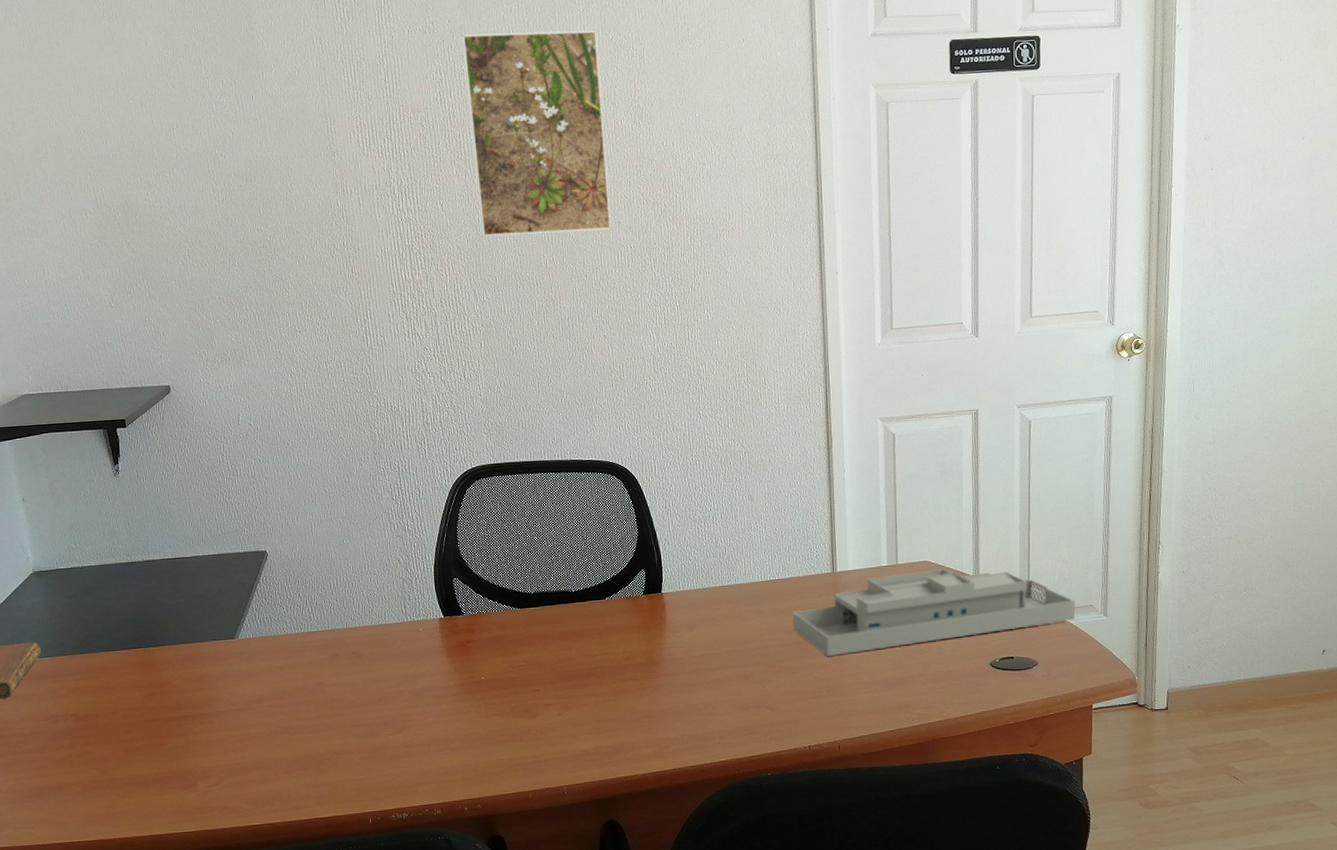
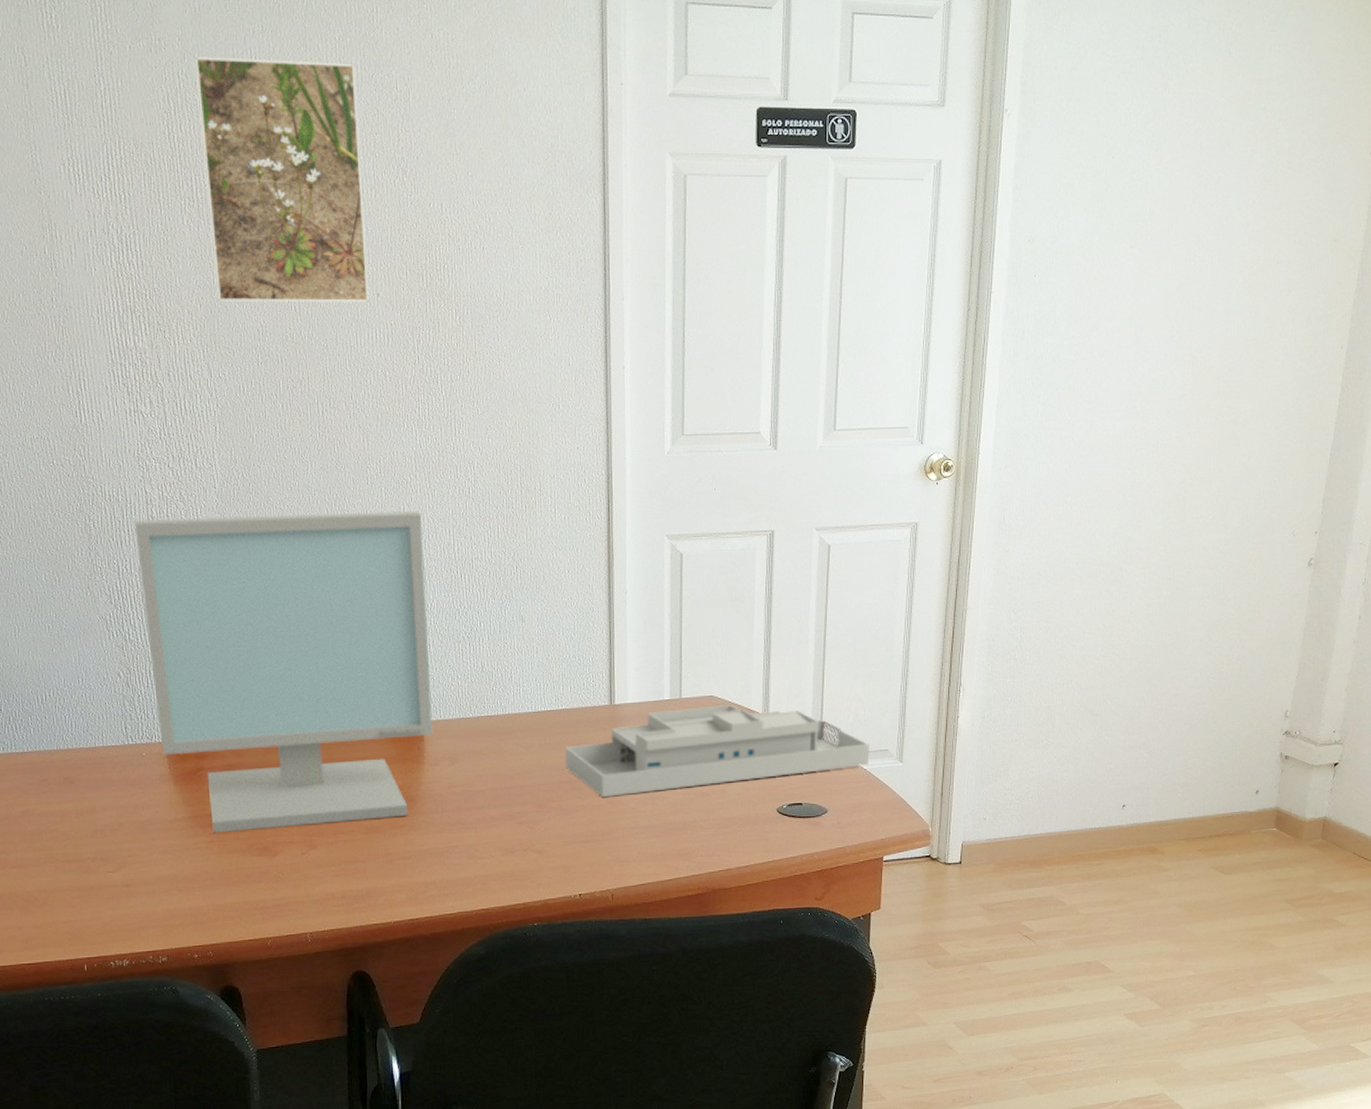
computer monitor: none [412,407,673,698] -> present [134,510,433,834]

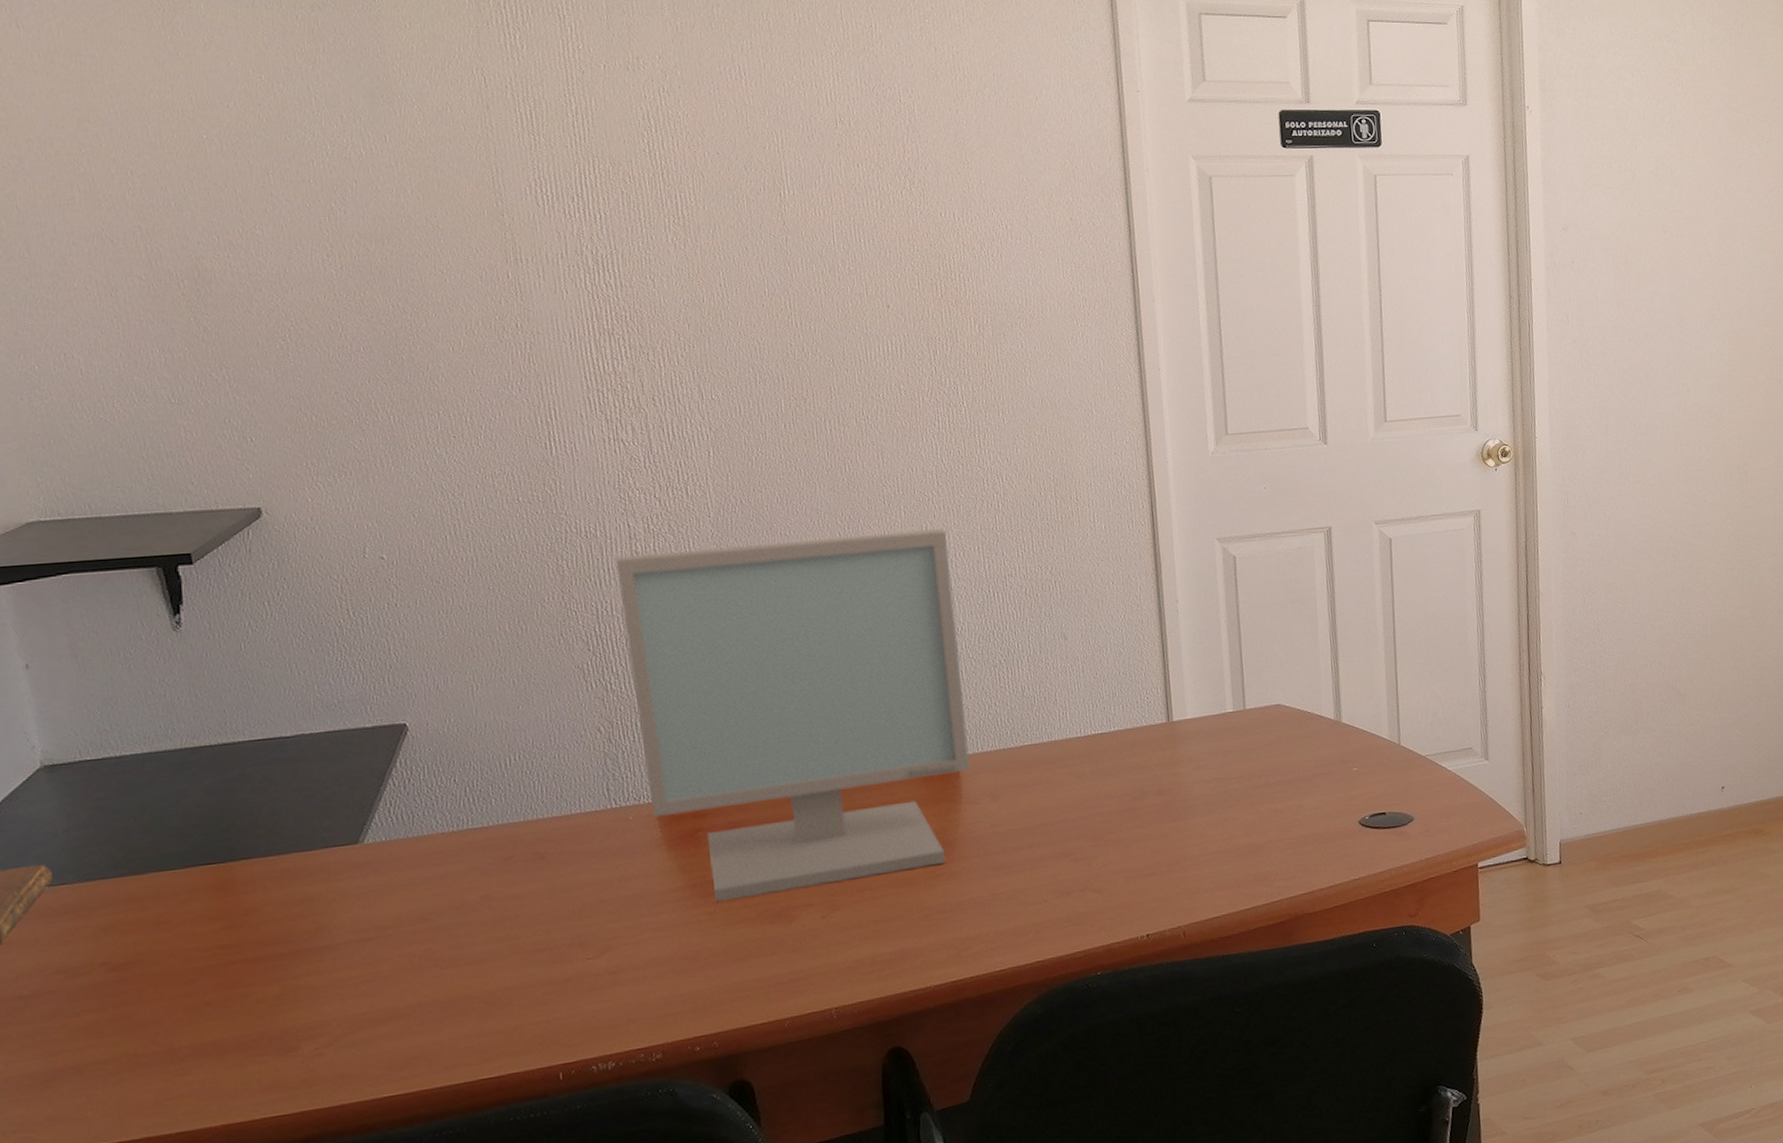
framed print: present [195,57,369,303] -> none [677,74,878,320]
desk organizer: present [565,704,870,797] -> none [1121,712,1453,824]

